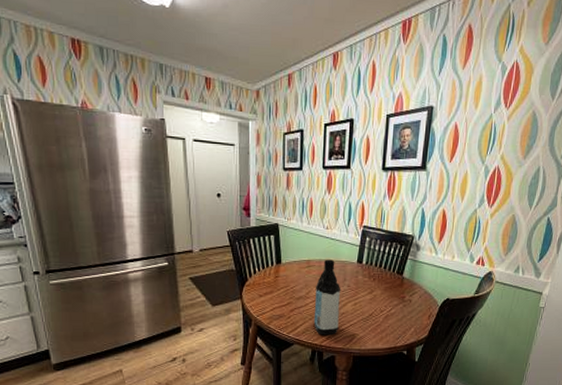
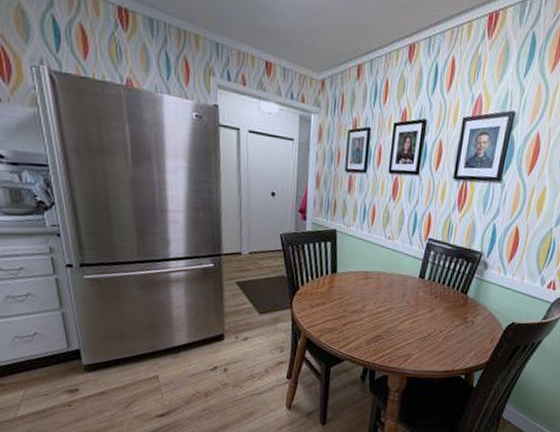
water bottle: present [313,259,341,335] -> none [367,272,400,353]

